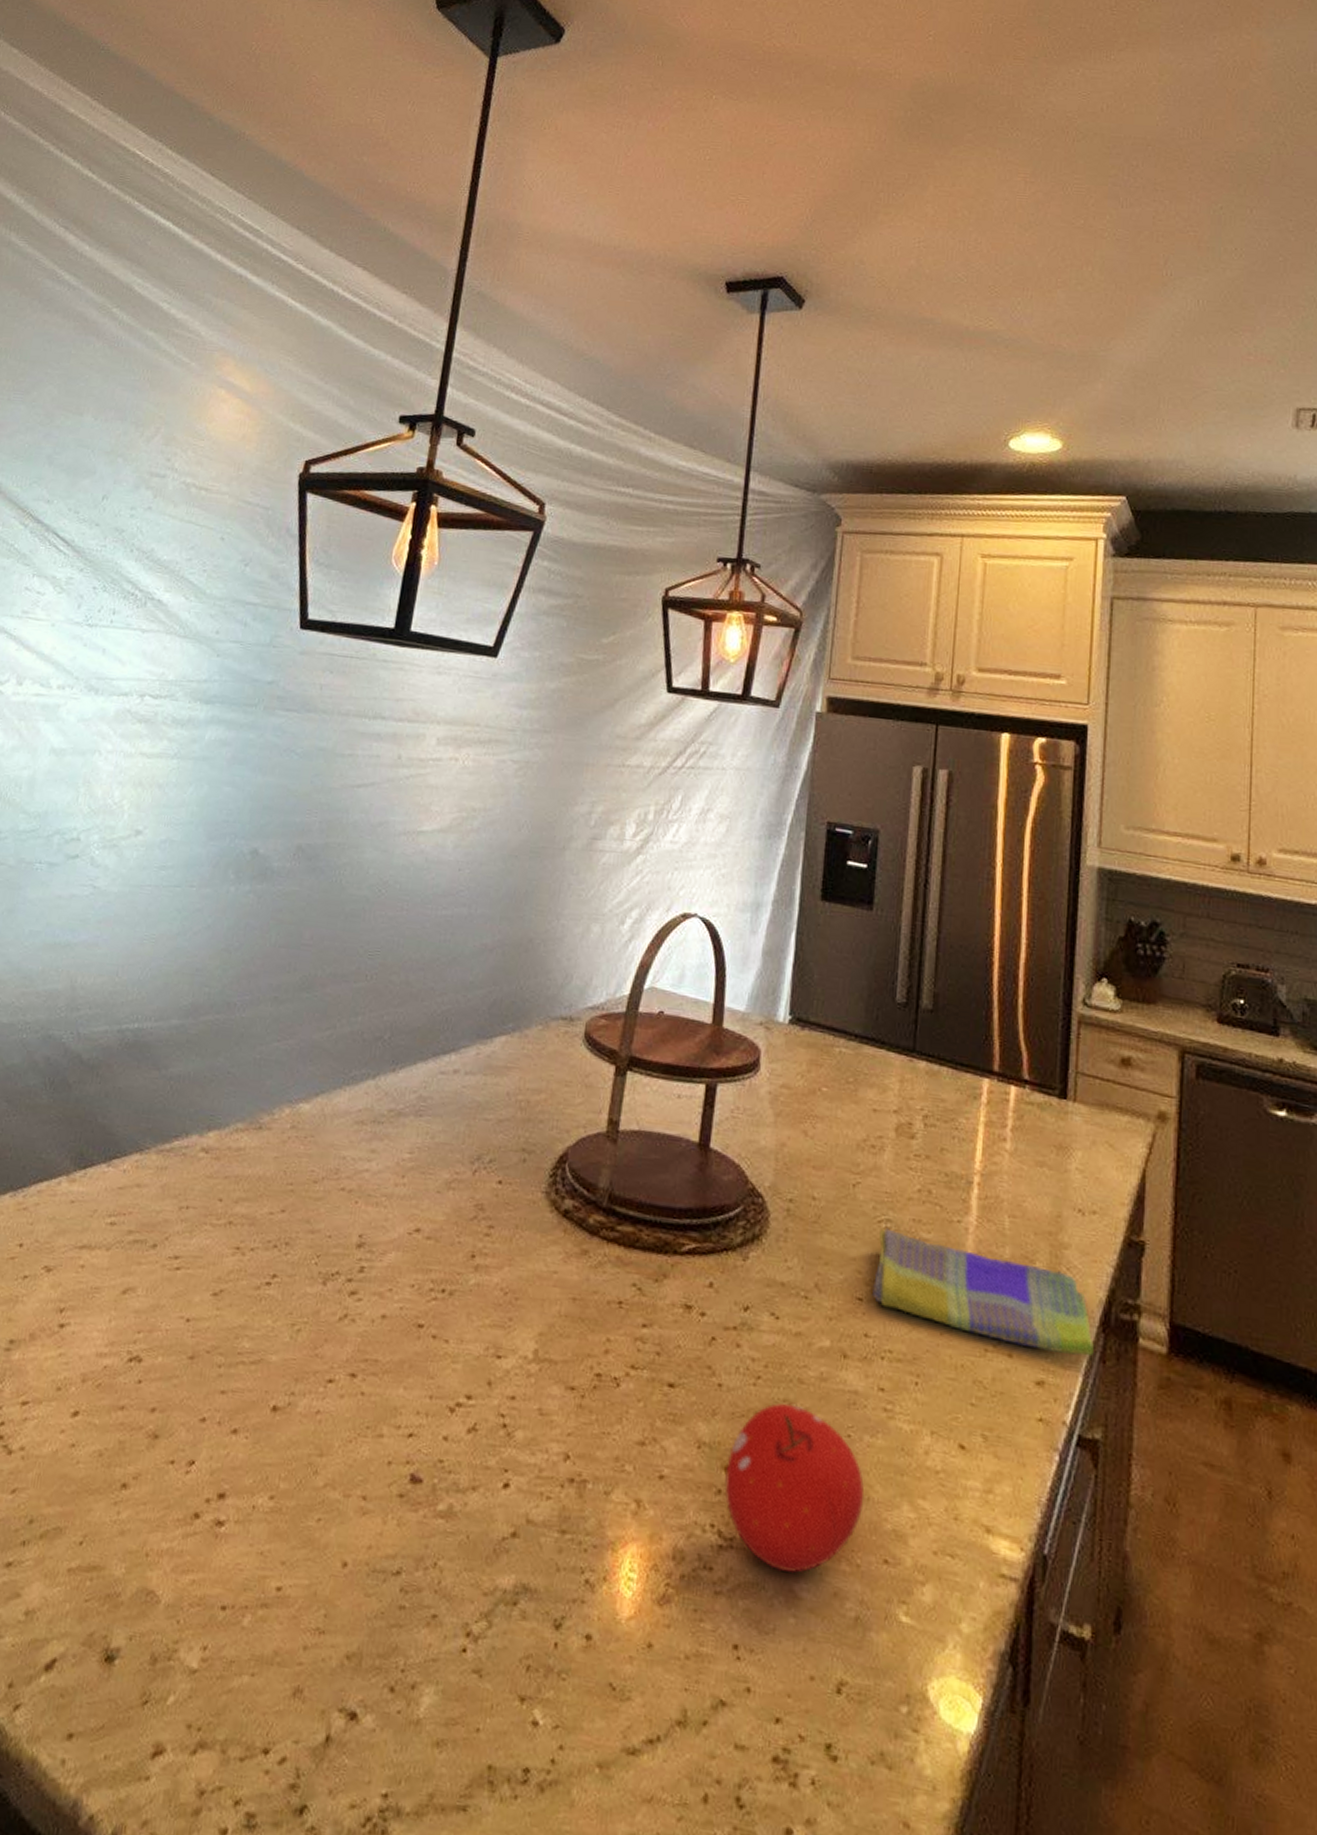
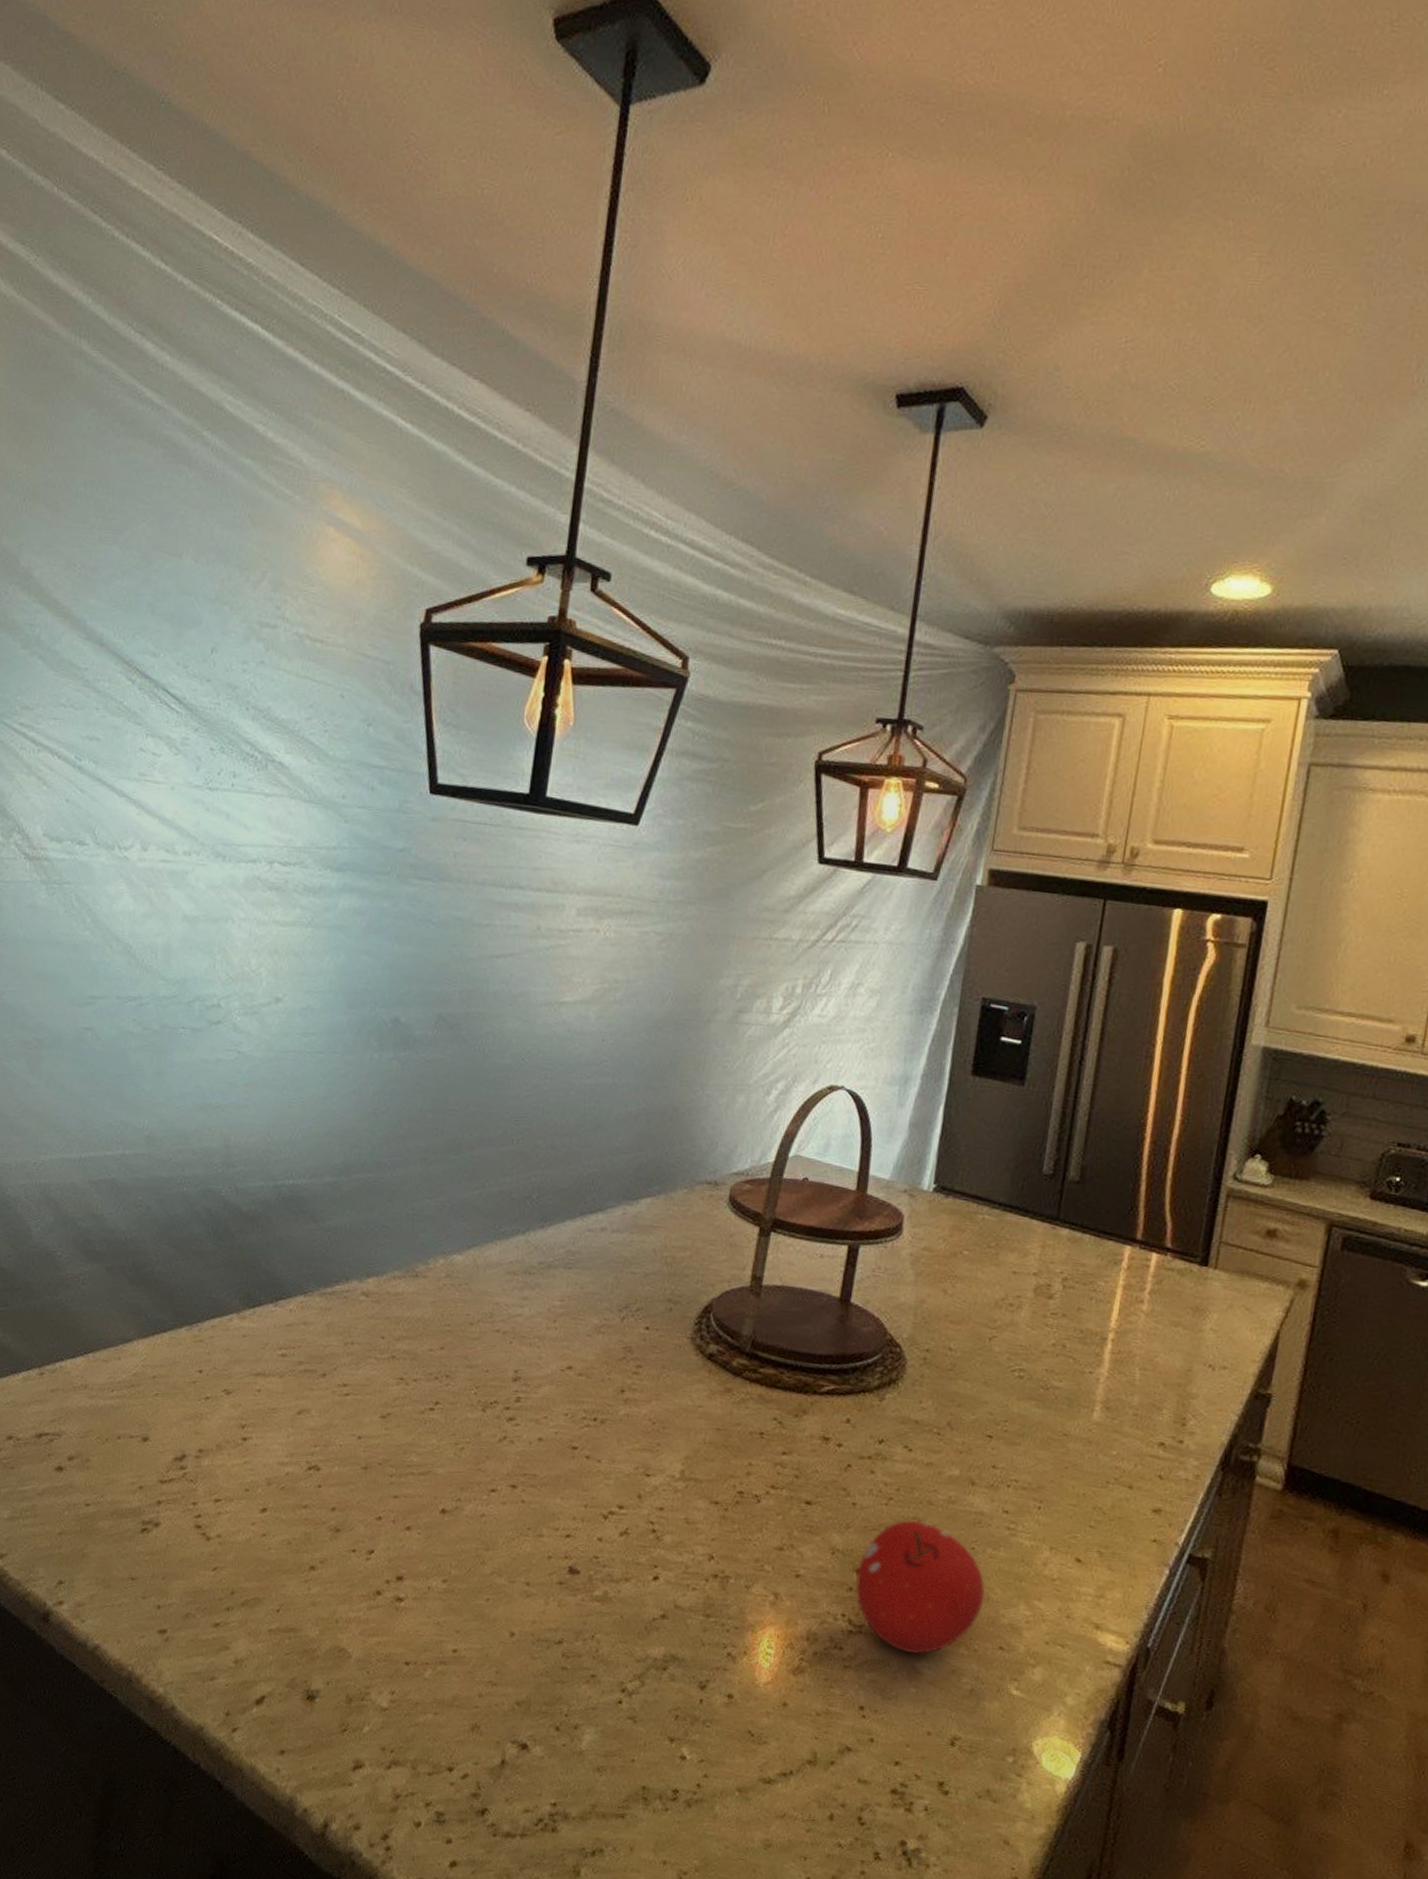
dish towel: present [871,1228,1094,1357] -> none [1001,1376,1212,1490]

